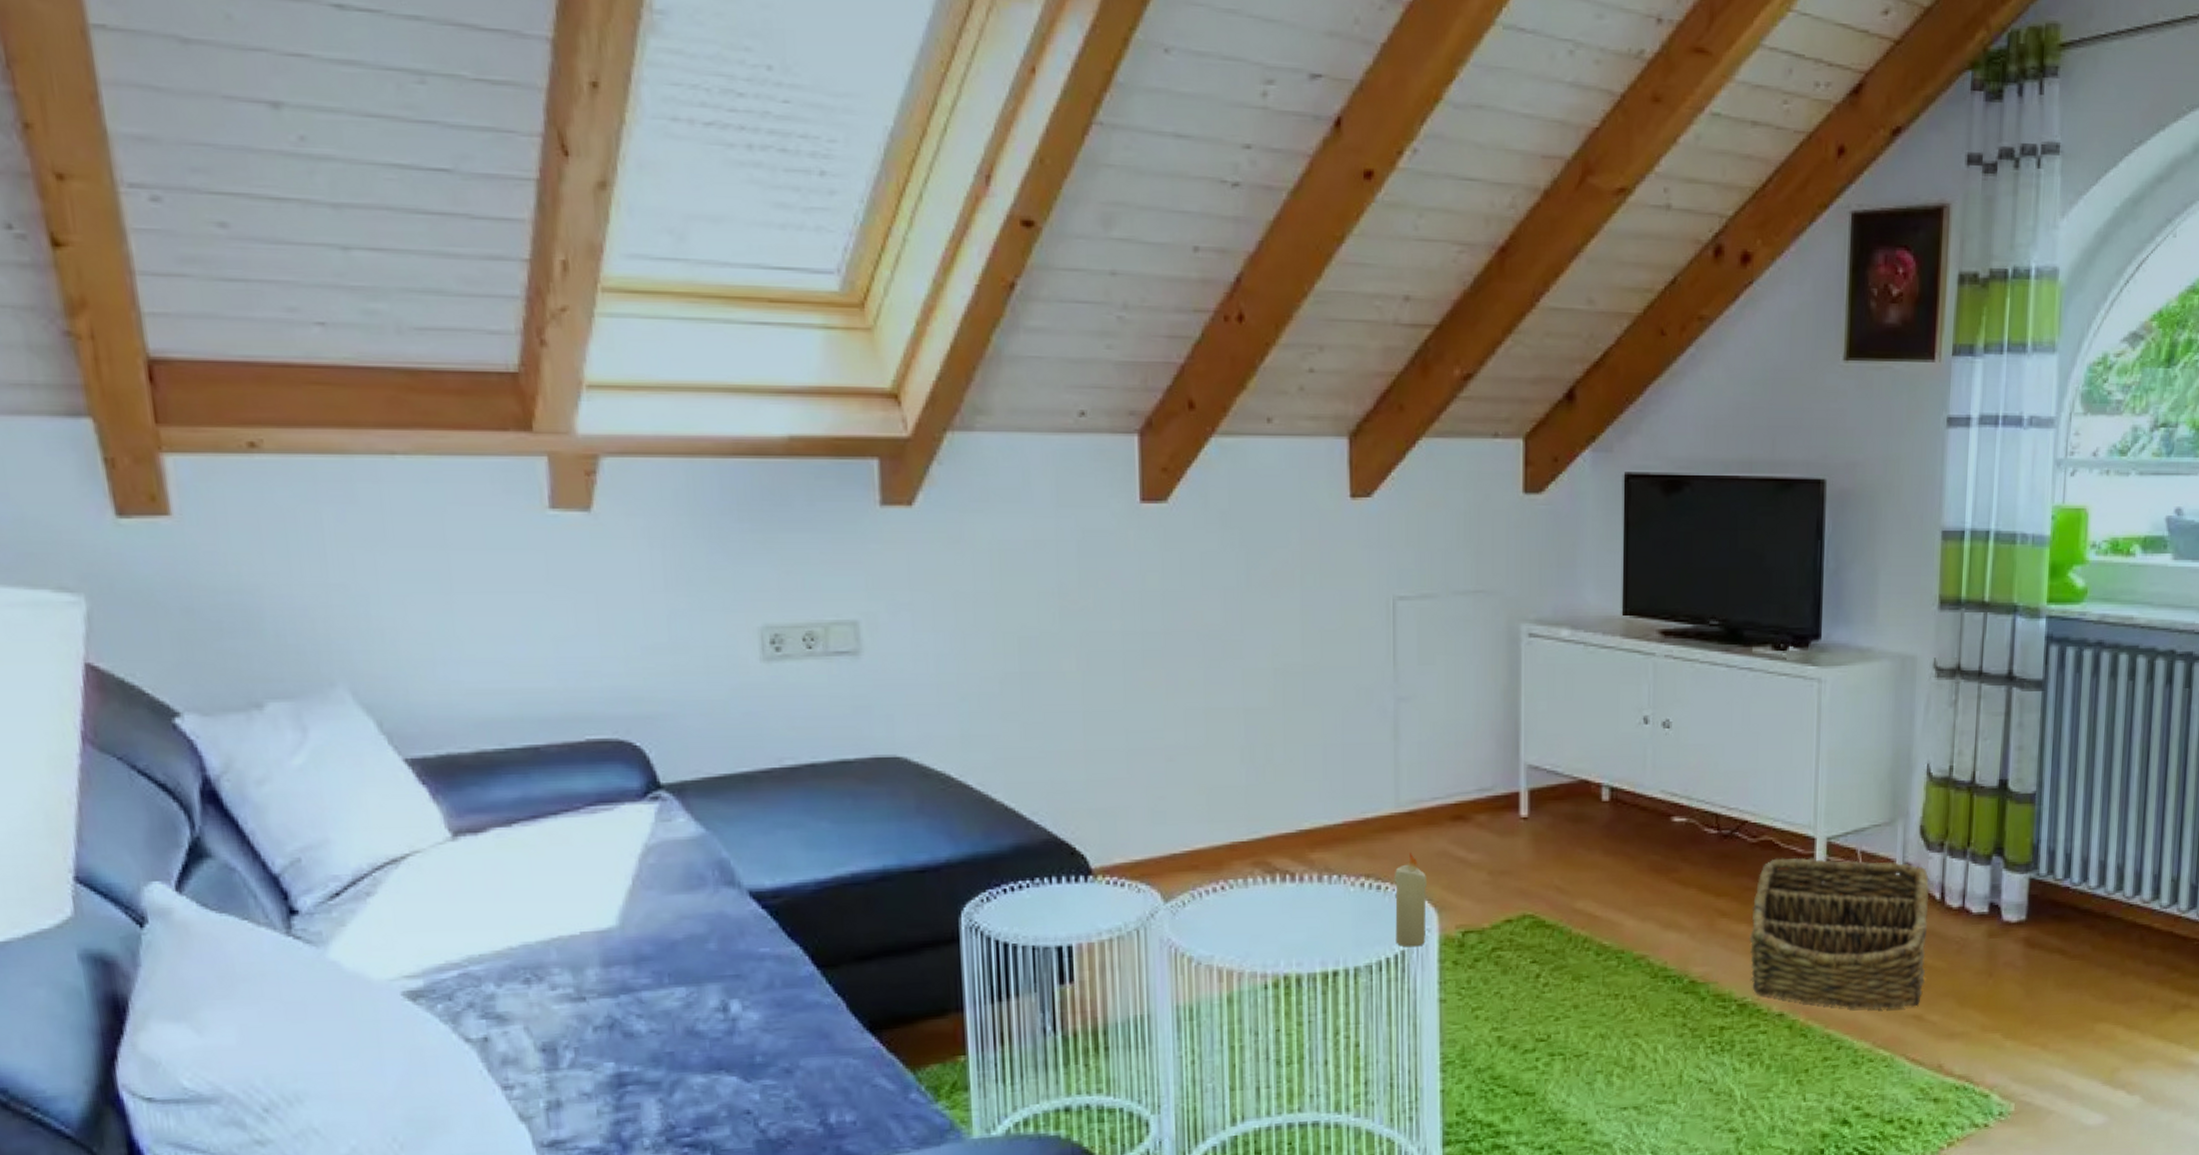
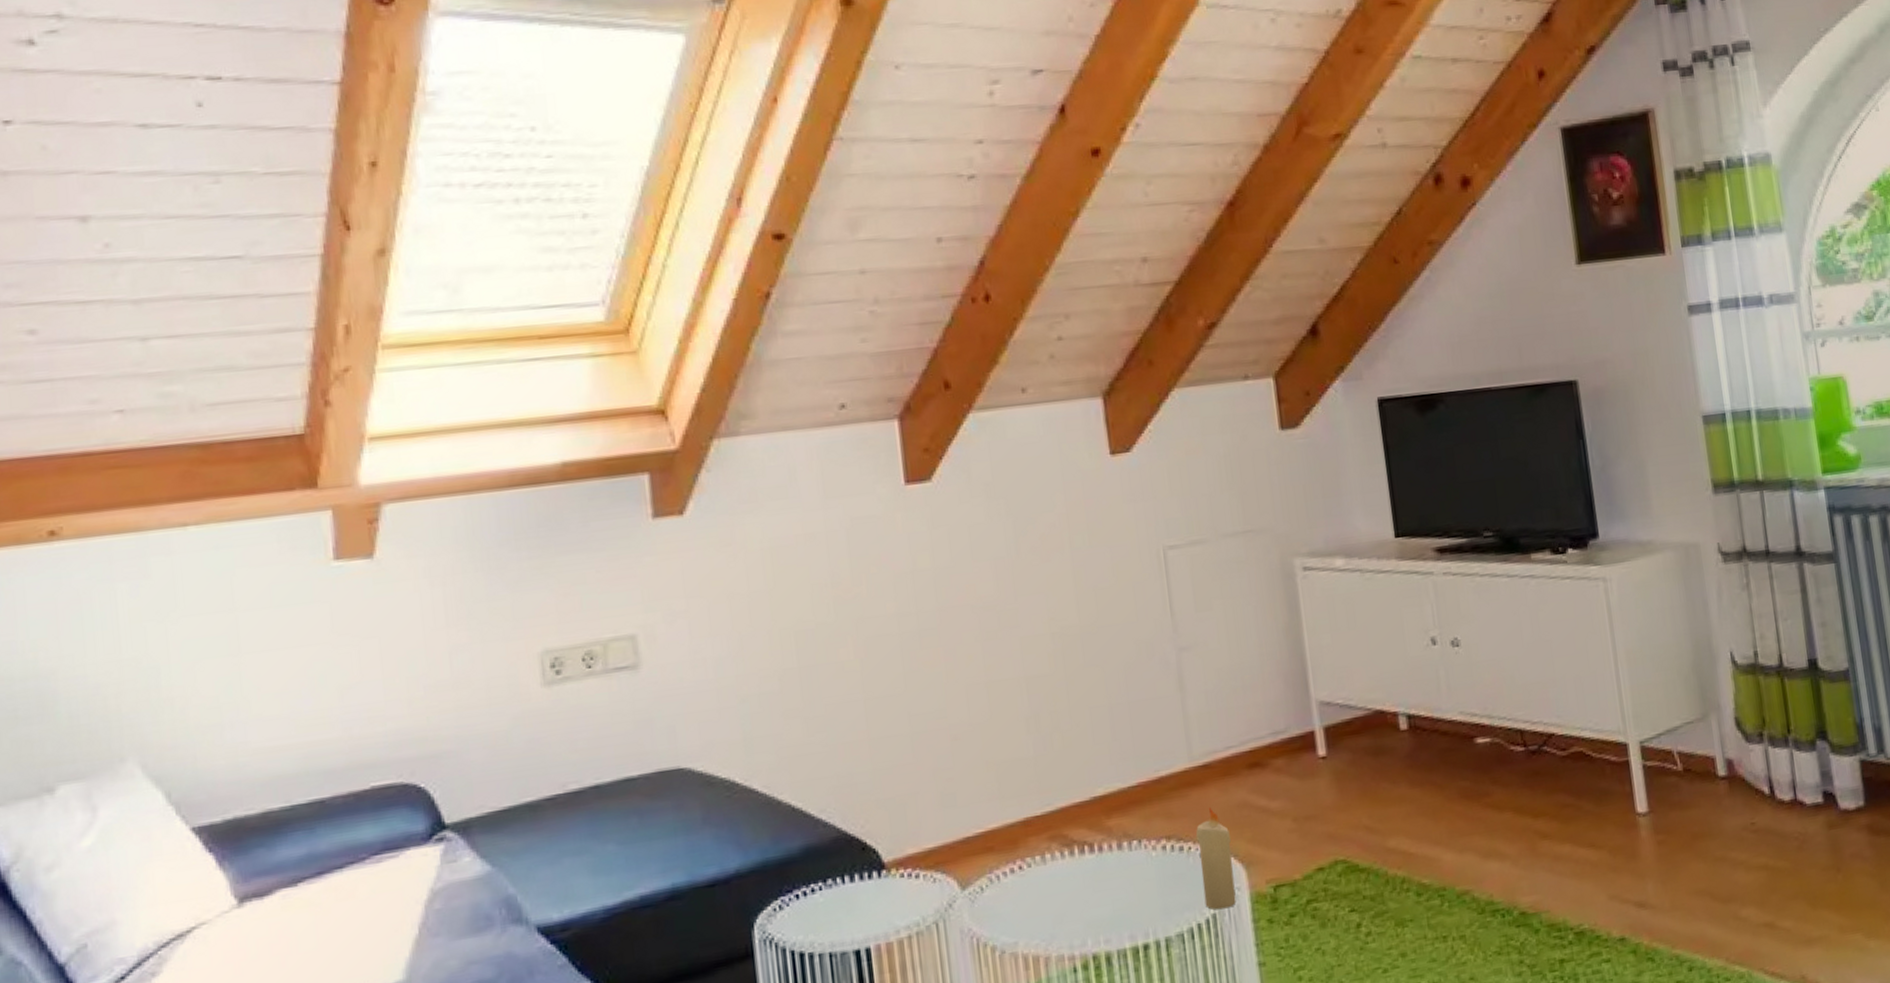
basket: present [1748,857,1929,1010] -> none [1573,759,1770,925]

